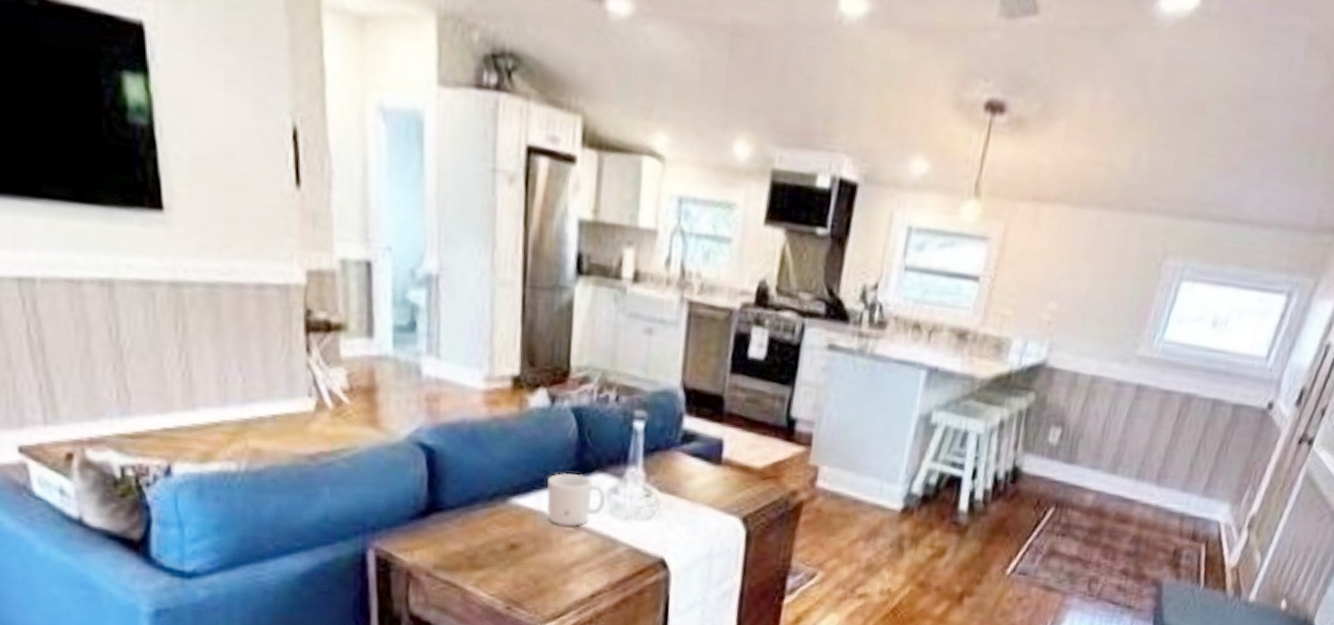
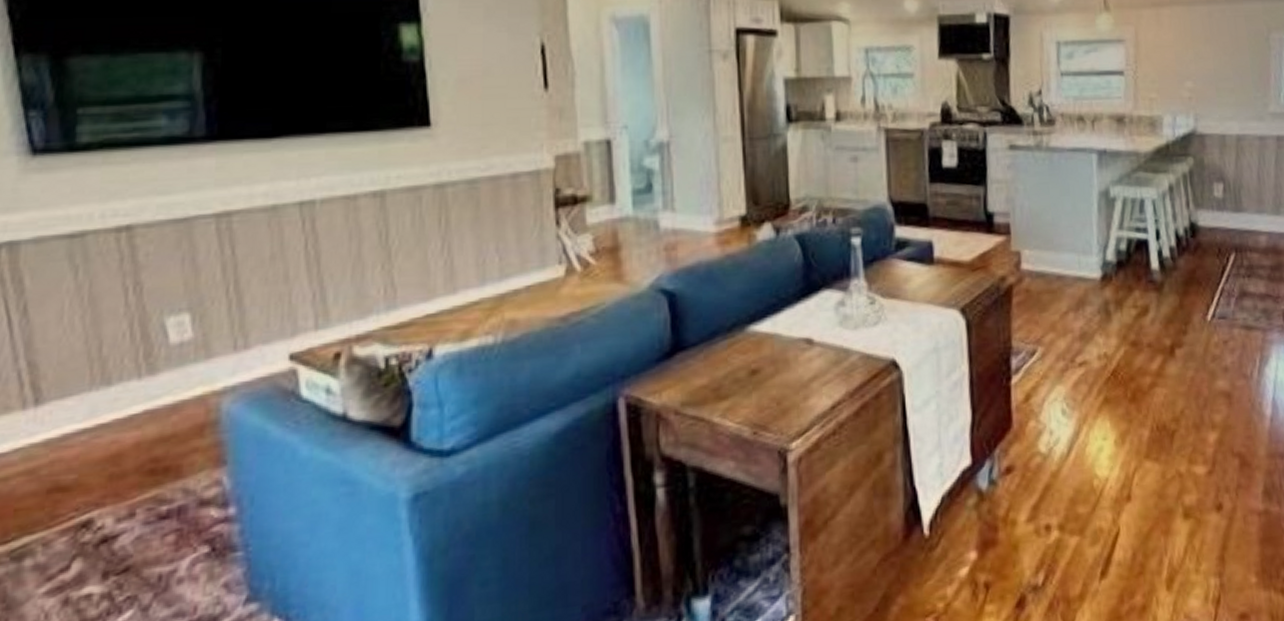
mug: present [546,473,606,528] -> none [779,294,835,345]

